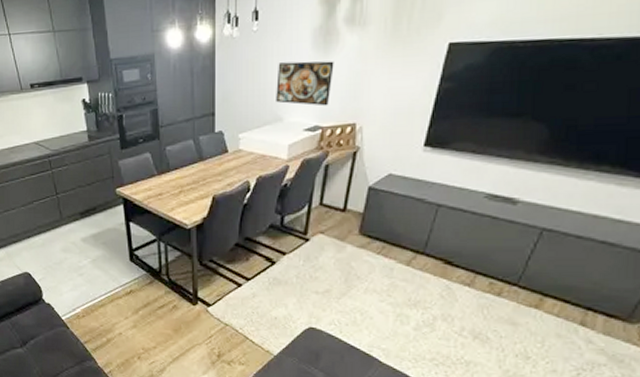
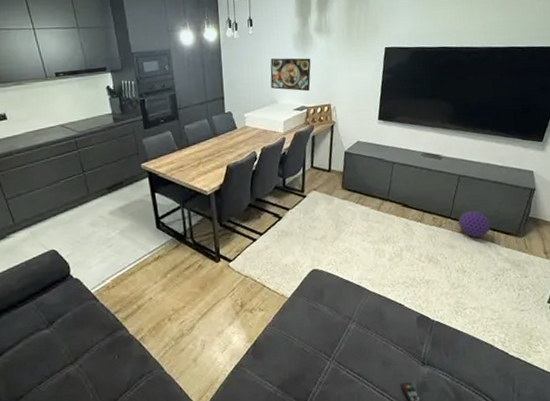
ball: none [528,279,584,317] -> present [458,210,491,238]

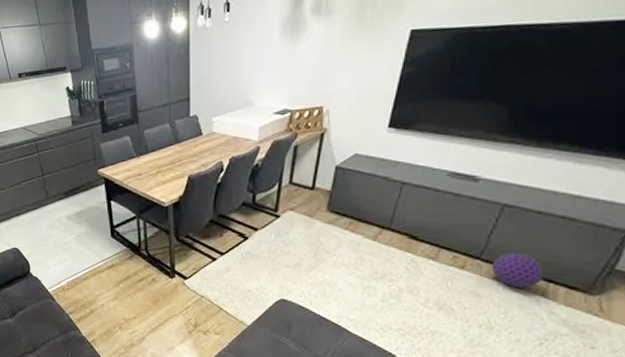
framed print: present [270,58,311,92] -> none [247,48,302,91]

